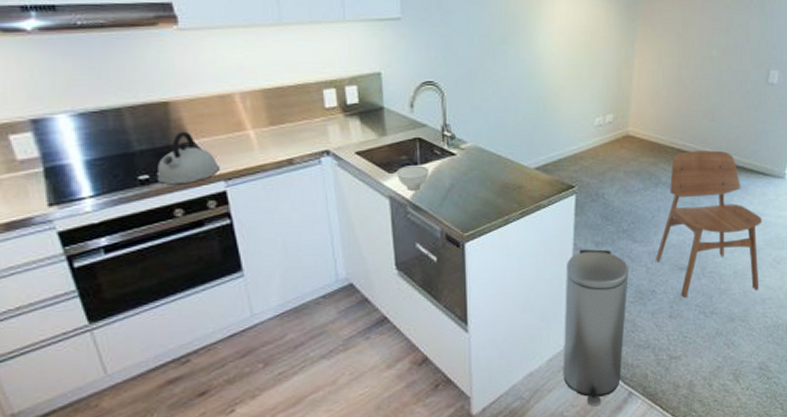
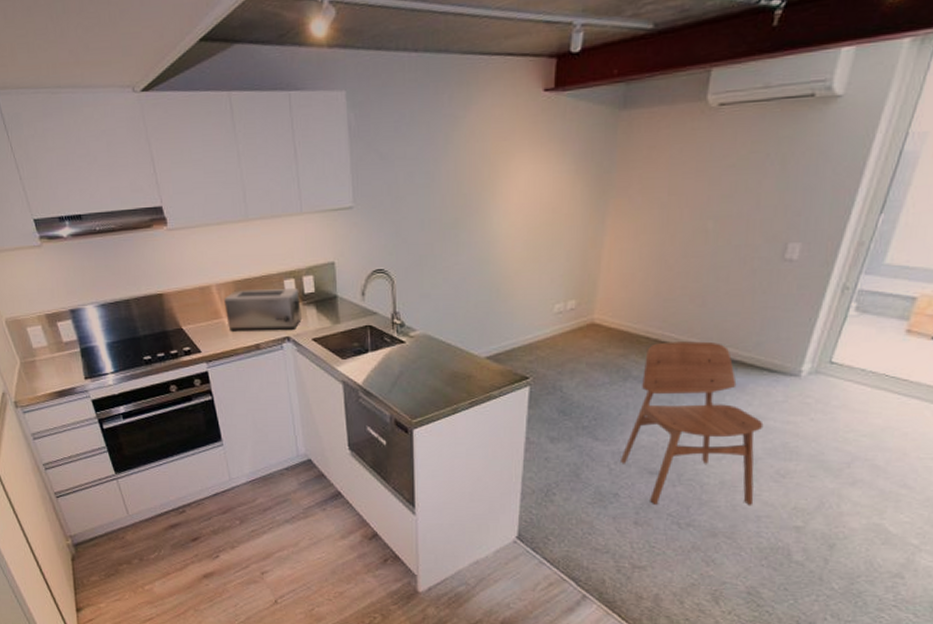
kettle: present [156,131,219,185] -> none [156,319,202,365]
toaster: none [250,99,343,145] -> present [224,289,302,332]
bowl: present [395,165,430,190] -> none [348,352,380,376]
pedal bin: present [563,249,628,407] -> none [511,443,587,604]

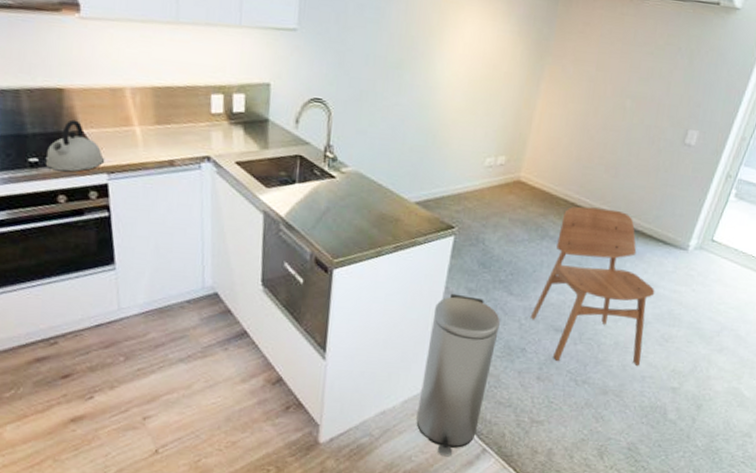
kettle: none [156,319,202,365] -> present [45,119,104,172]
toaster: present [224,289,302,332] -> none [138,97,227,149]
pedal bin: none [511,443,587,604] -> present [416,293,500,457]

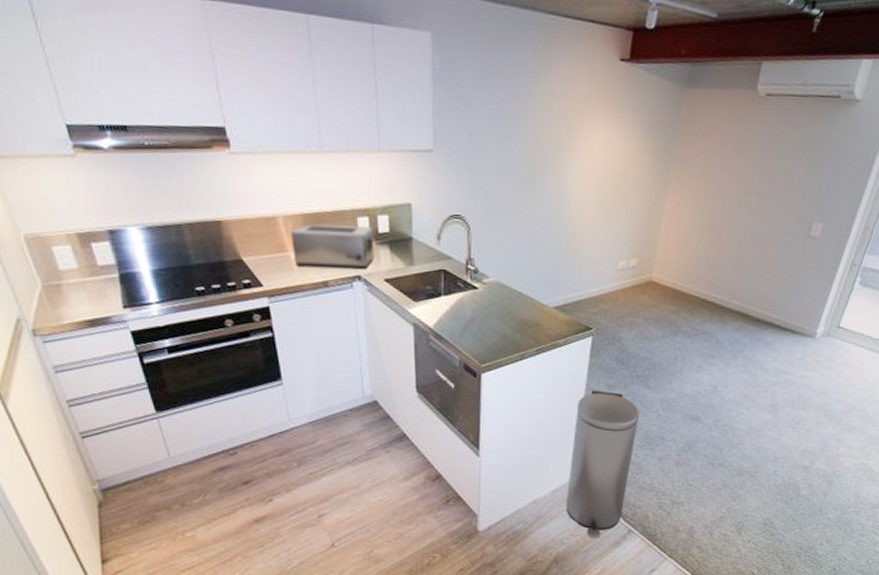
kettle: present [45,119,104,172] -> none [211,249,264,298]
toaster: none [138,97,227,149] -> present [291,224,374,269]
dining chair: present [531,206,655,366] -> none [668,302,785,448]

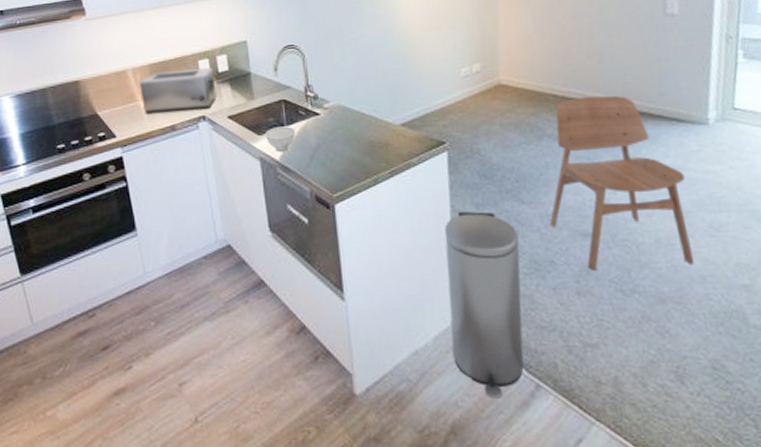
bowl: none [420,295,453,319] -> present [264,126,296,151]
dining chair: none [668,302,785,448] -> present [550,95,695,270]

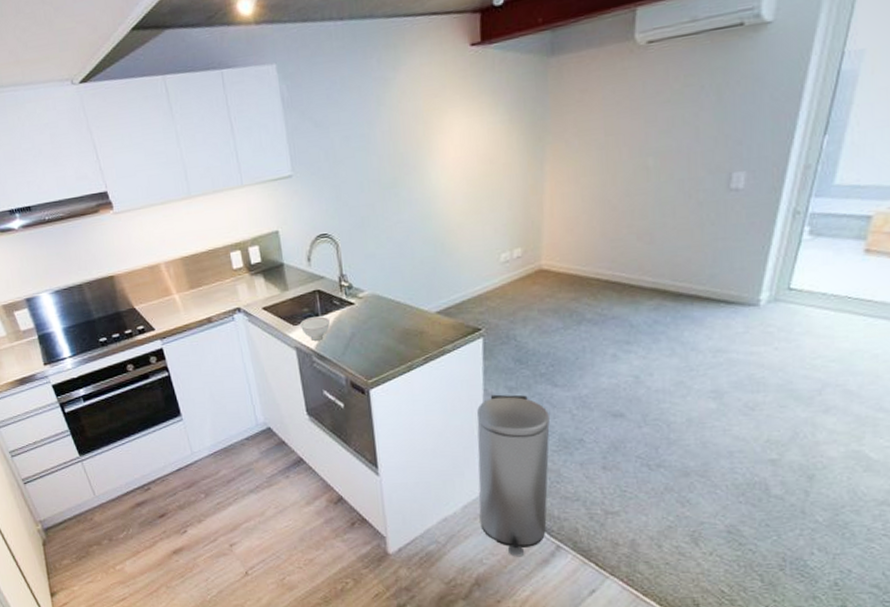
toaster: present [140,68,217,114] -> none [173,260,251,307]
dining chair: present [550,95,695,270] -> none [582,278,726,447]

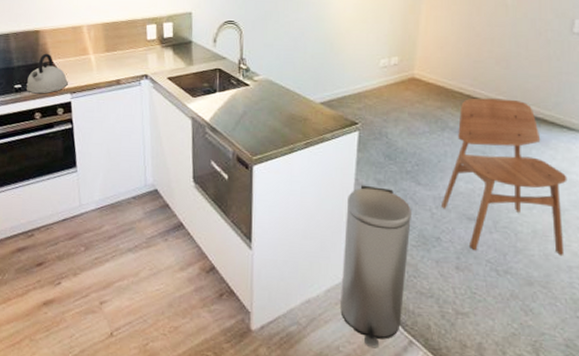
kettle: none [111,299,156,345] -> present [26,53,68,94]
bowl: present [299,316,331,341] -> none [198,92,227,114]
dining chair: none [582,278,726,447] -> present [442,98,567,255]

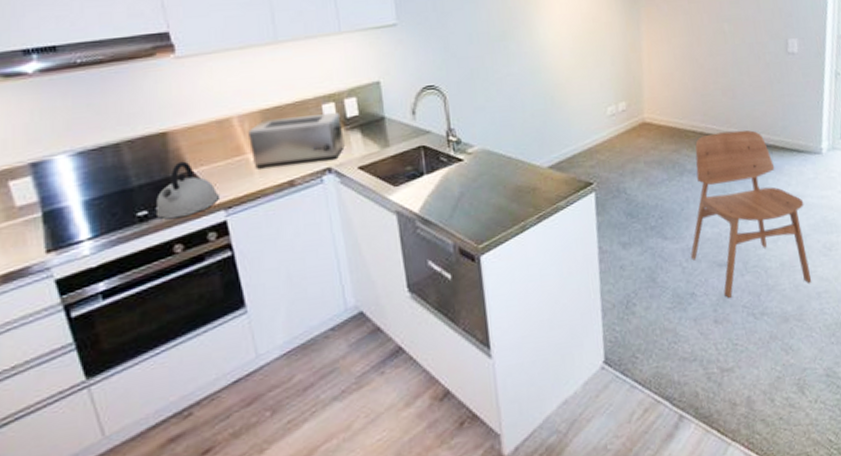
toaster: none [92,31,160,68] -> present [248,113,345,169]
pedal bin: present [340,185,411,349] -> none [592,250,668,436]

